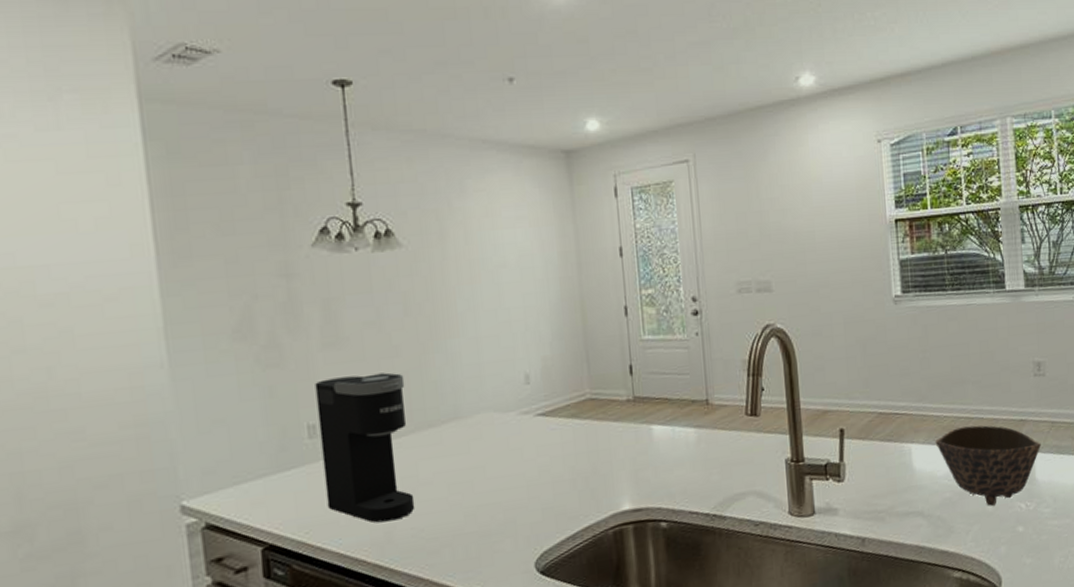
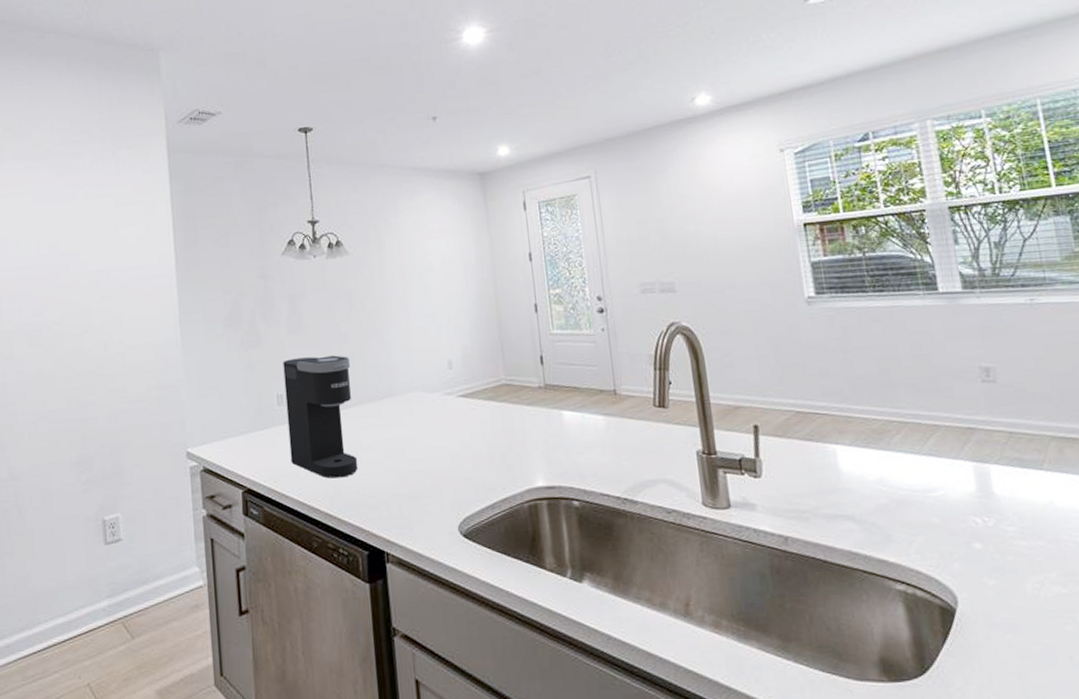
bowl: present [935,425,1041,506] -> none [864,430,998,517]

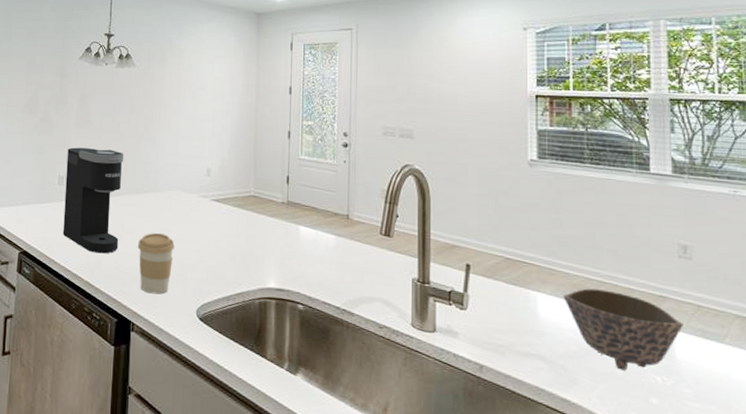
coffee cup: none [379,444,424,516] -> present [137,233,175,295]
bowl: none [864,430,998,517] -> present [563,288,683,371]

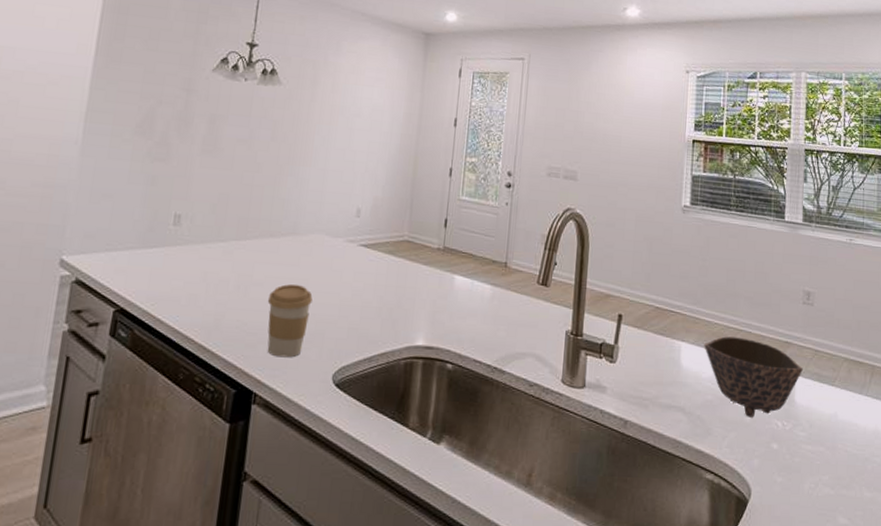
coffee maker: present [63,147,124,254] -> none [174,179,260,310]

